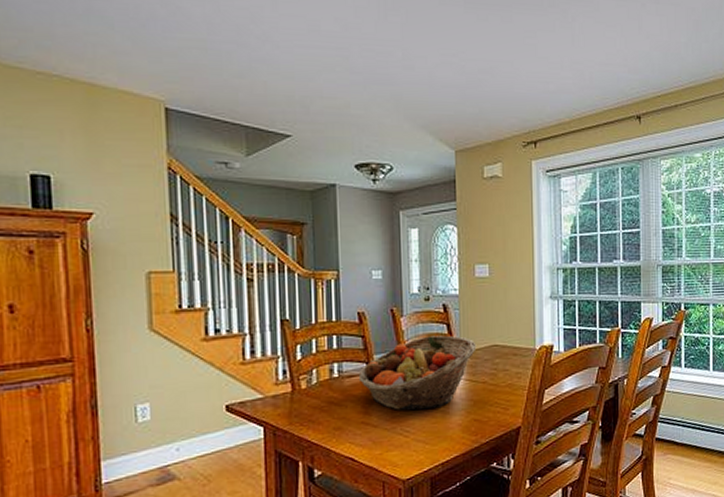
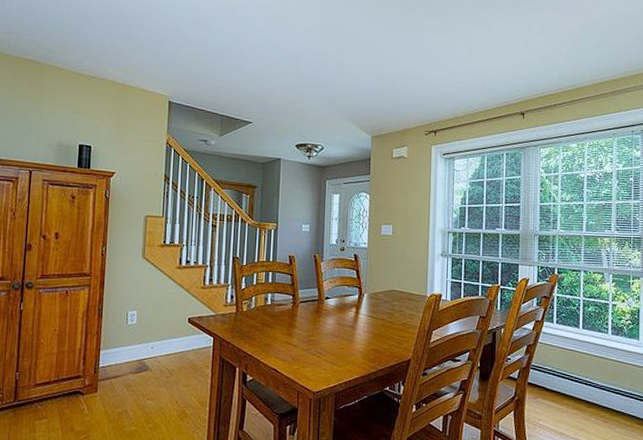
fruit basket: present [358,335,477,411] -> none [285,278,379,337]

